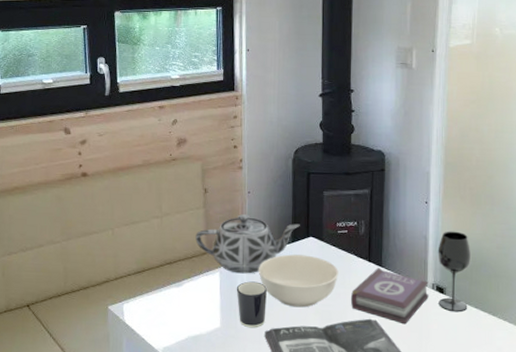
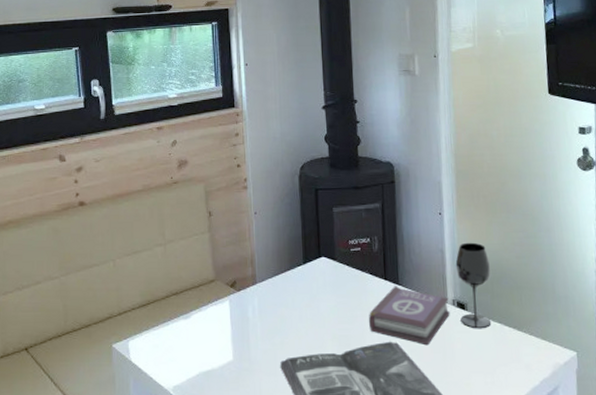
teapot: present [195,213,300,274] -> none [202,236,311,301]
mug: present [236,281,267,328] -> none [247,308,281,359]
bowl: present [258,254,339,308] -> none [269,276,354,334]

